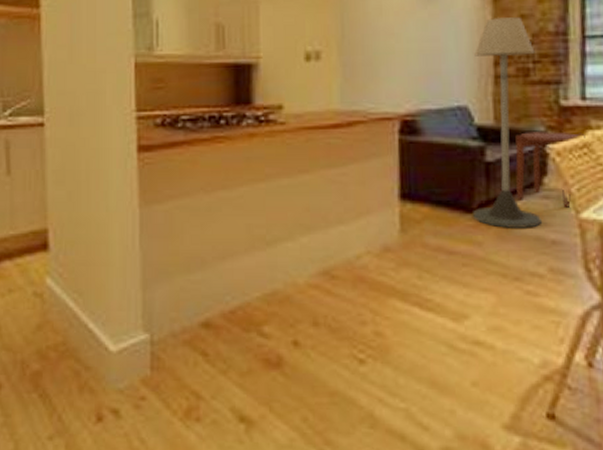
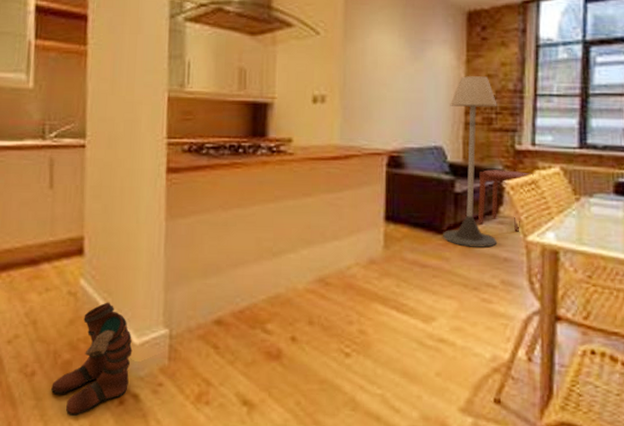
boots: none [21,304,109,436] -> present [51,302,133,417]

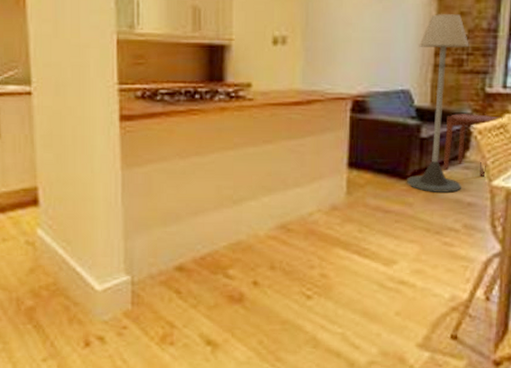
boots: present [51,302,133,417] -> none [17,251,95,358]

